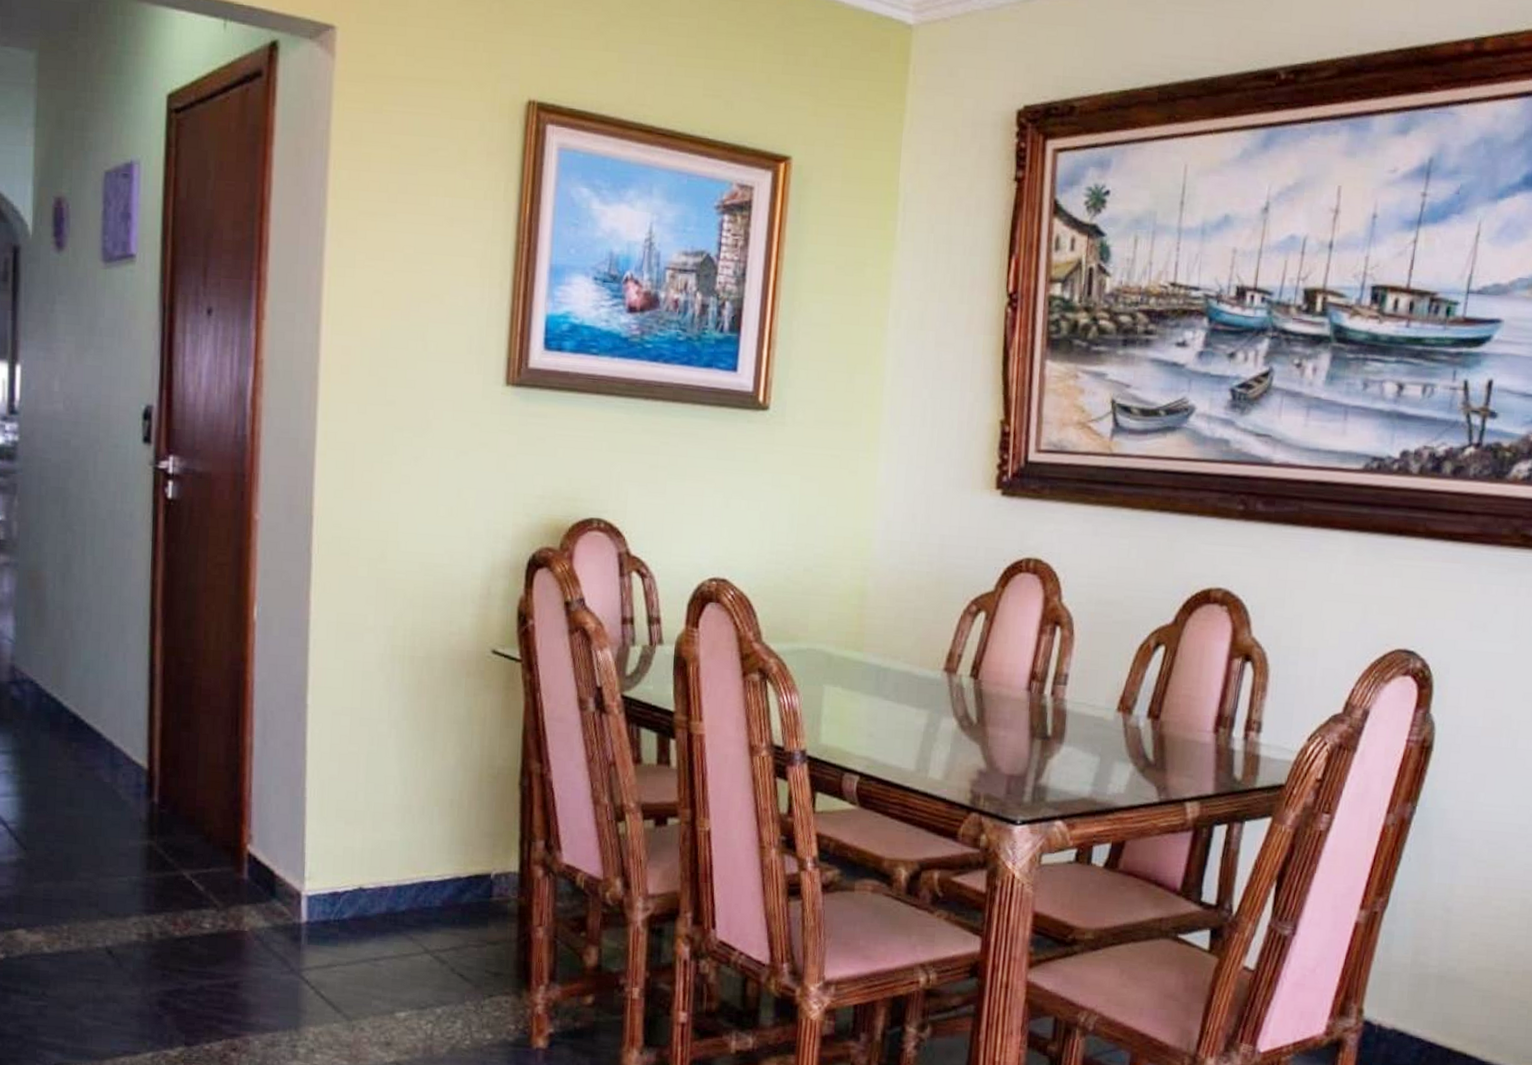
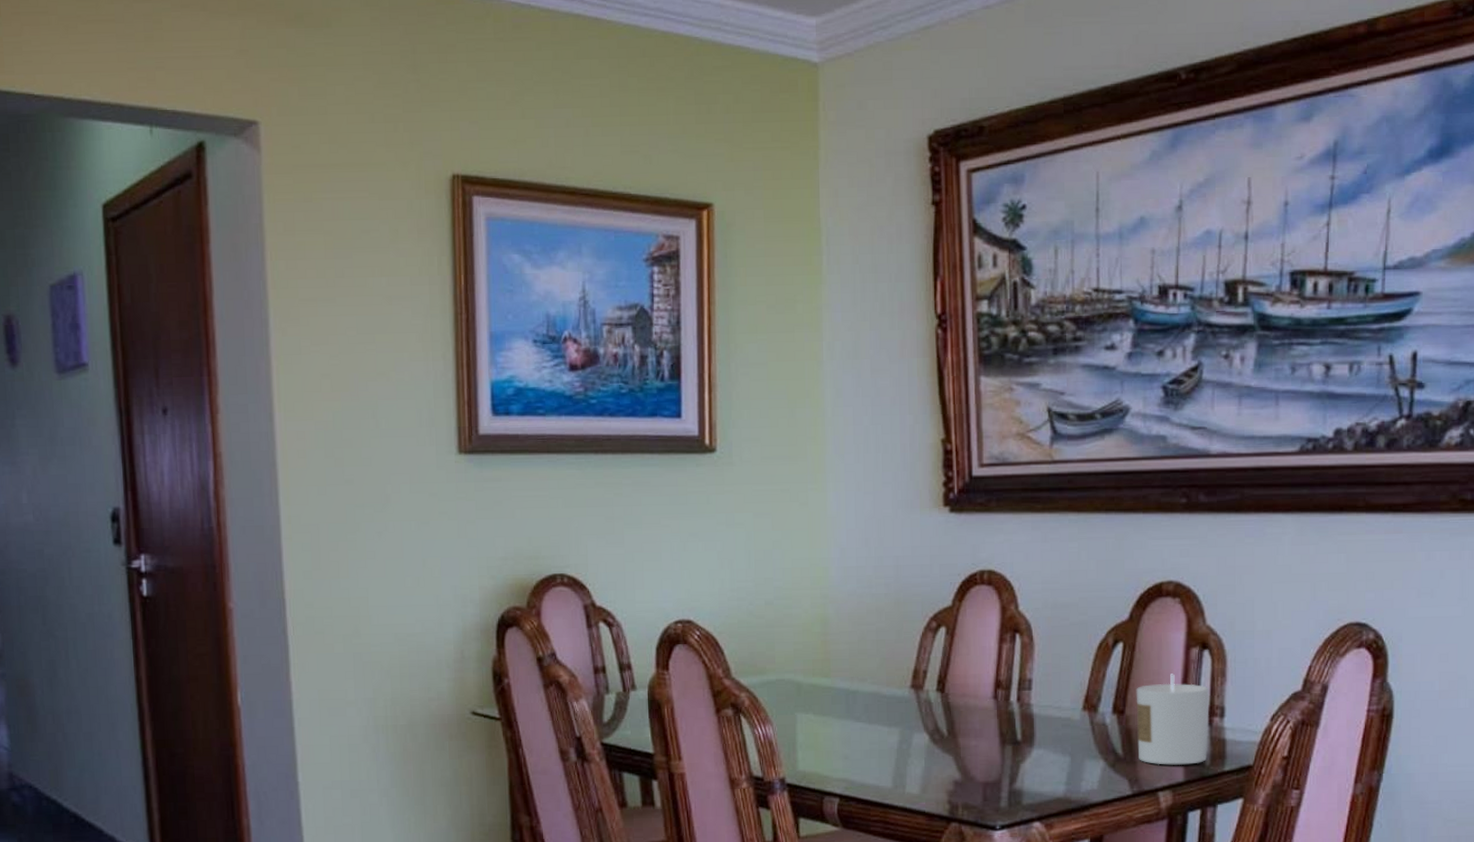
candle: none [1169,683,1248,778] -> present [1136,674,1210,765]

